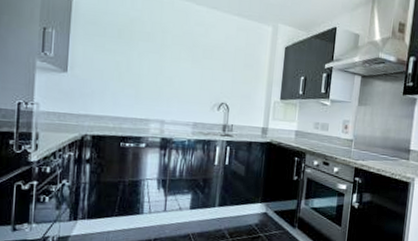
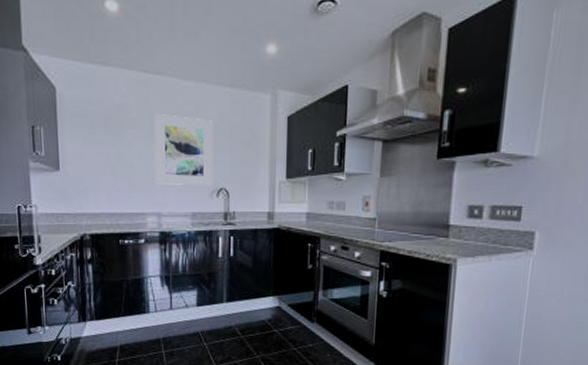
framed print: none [162,31,219,99] -> present [155,114,212,185]

